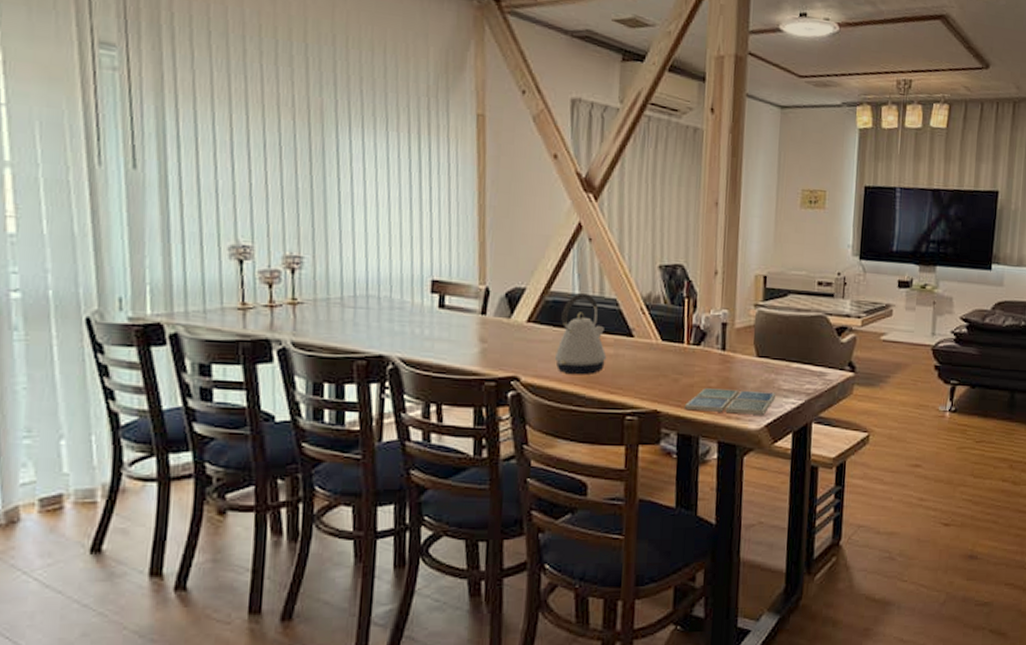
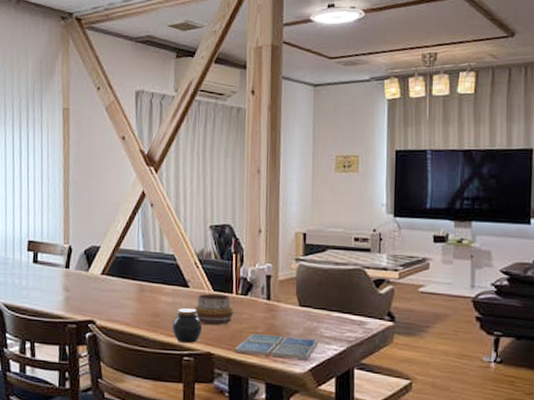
kettle: present [555,293,607,375] -> none [124,250,167,320]
jar: none [612,360,649,401] -> present [172,307,203,344]
decorative bowl: none [640,343,684,379] -> present [195,293,233,325]

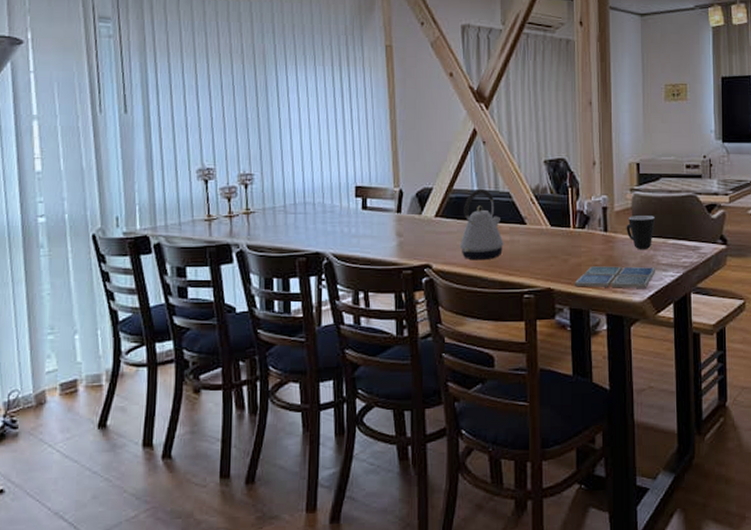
kettle: none [124,250,167,320] -> present [461,189,504,261]
jar: present [172,307,203,344] -> none [510,244,542,281]
decorative bowl: present [195,293,233,325] -> none [533,229,571,260]
mug: none [289,286,320,322] -> present [626,216,655,250]

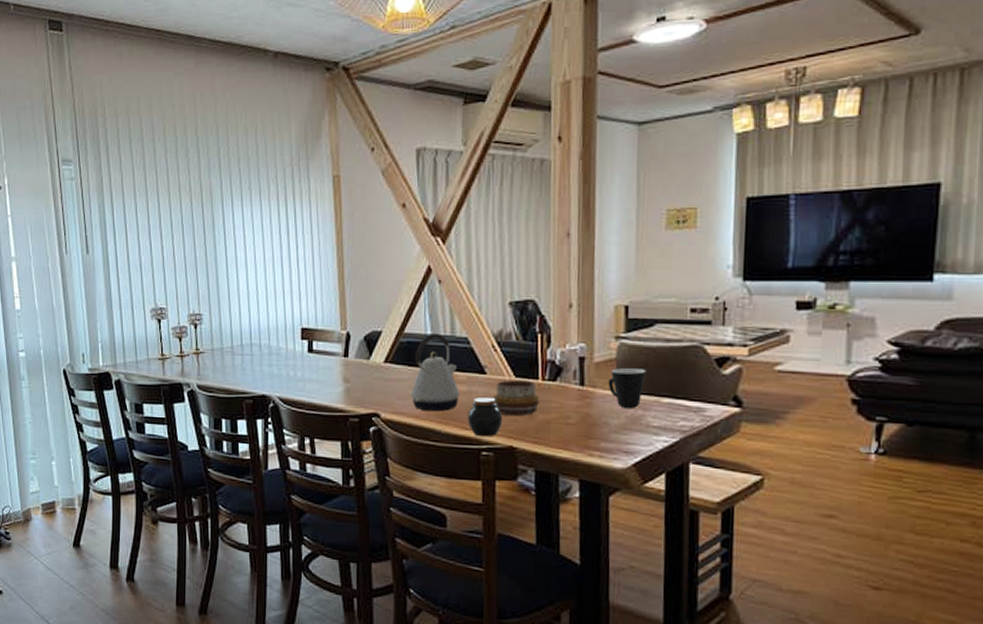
jar: none [510,244,542,281] -> present [467,396,503,437]
decorative bowl: none [533,229,571,260] -> present [493,380,539,416]
drink coaster: present [574,266,656,288] -> none [541,425,645,453]

